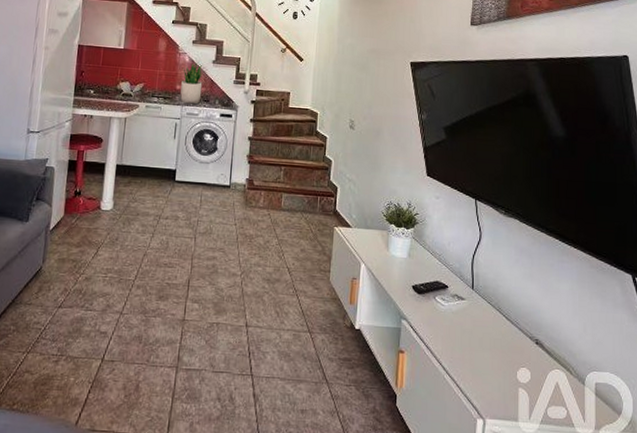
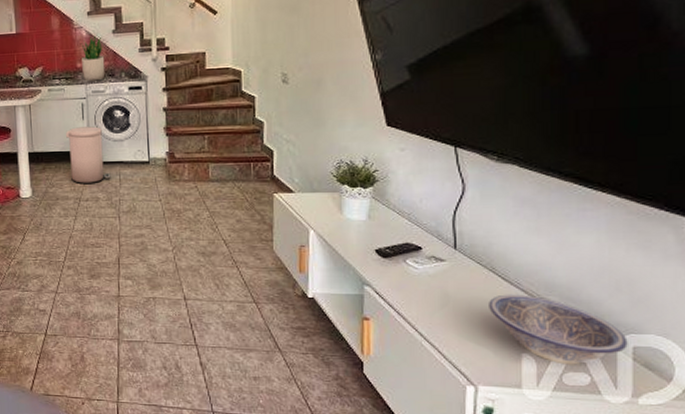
pedal bin: none [154,145,193,203] -> present [66,126,111,185]
decorative bowl: none [496,332,592,399] -> present [489,294,628,365]

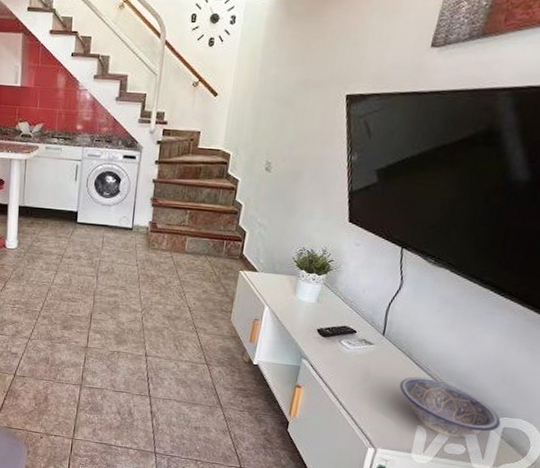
pedal bin: present [66,126,111,185] -> none [57,187,95,244]
planter: present [81,35,105,82] -> none [81,100,106,145]

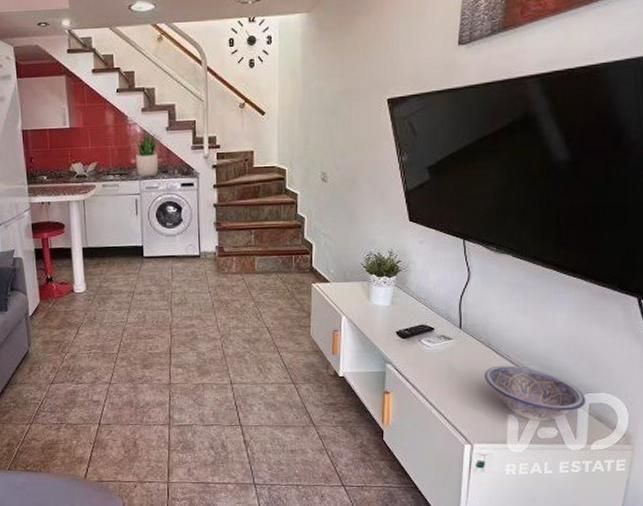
planter: none [81,100,106,145] -> present [135,132,159,178]

